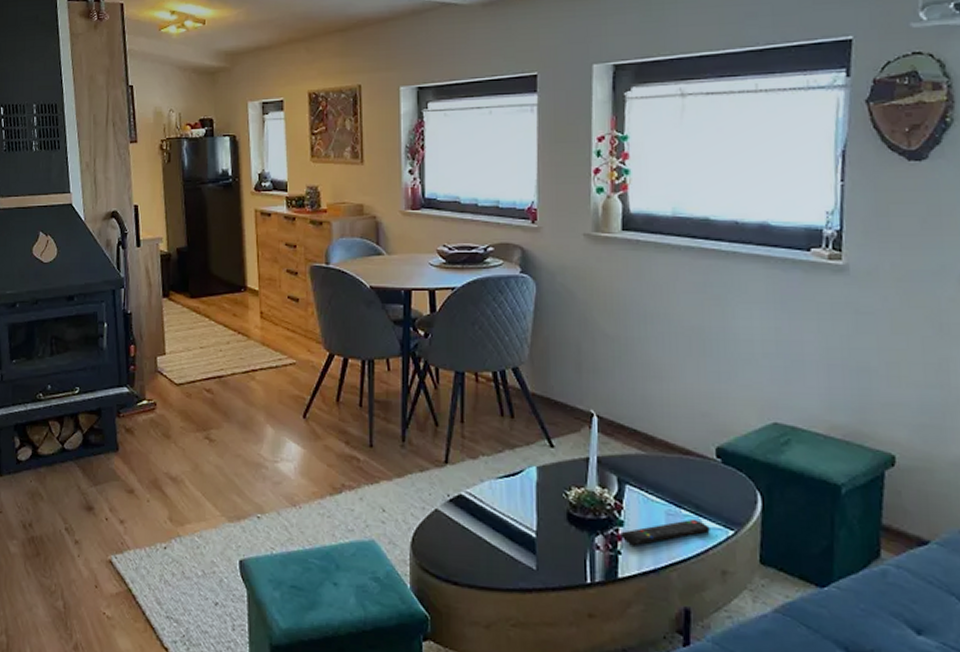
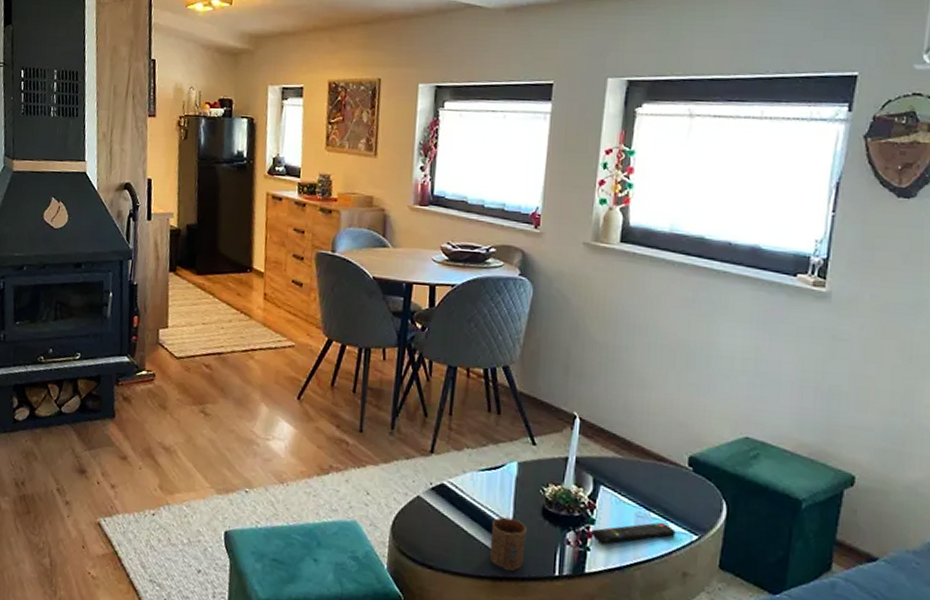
cup: none [515,525,553,581] -> present [489,517,527,571]

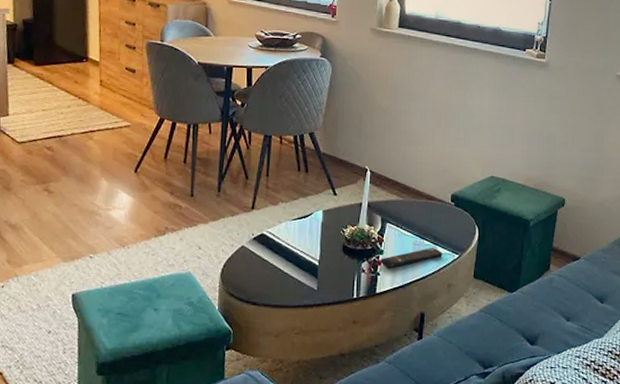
cup: present [489,517,527,571] -> none [302,256,331,298]

